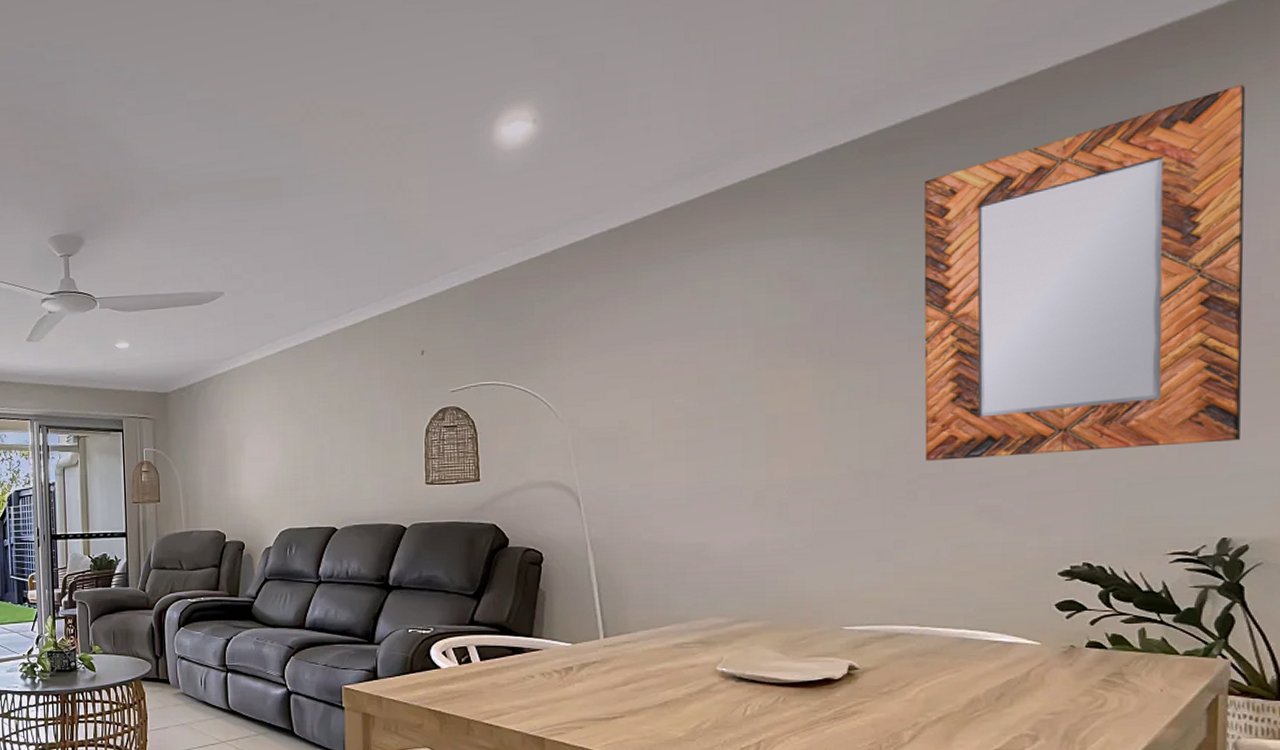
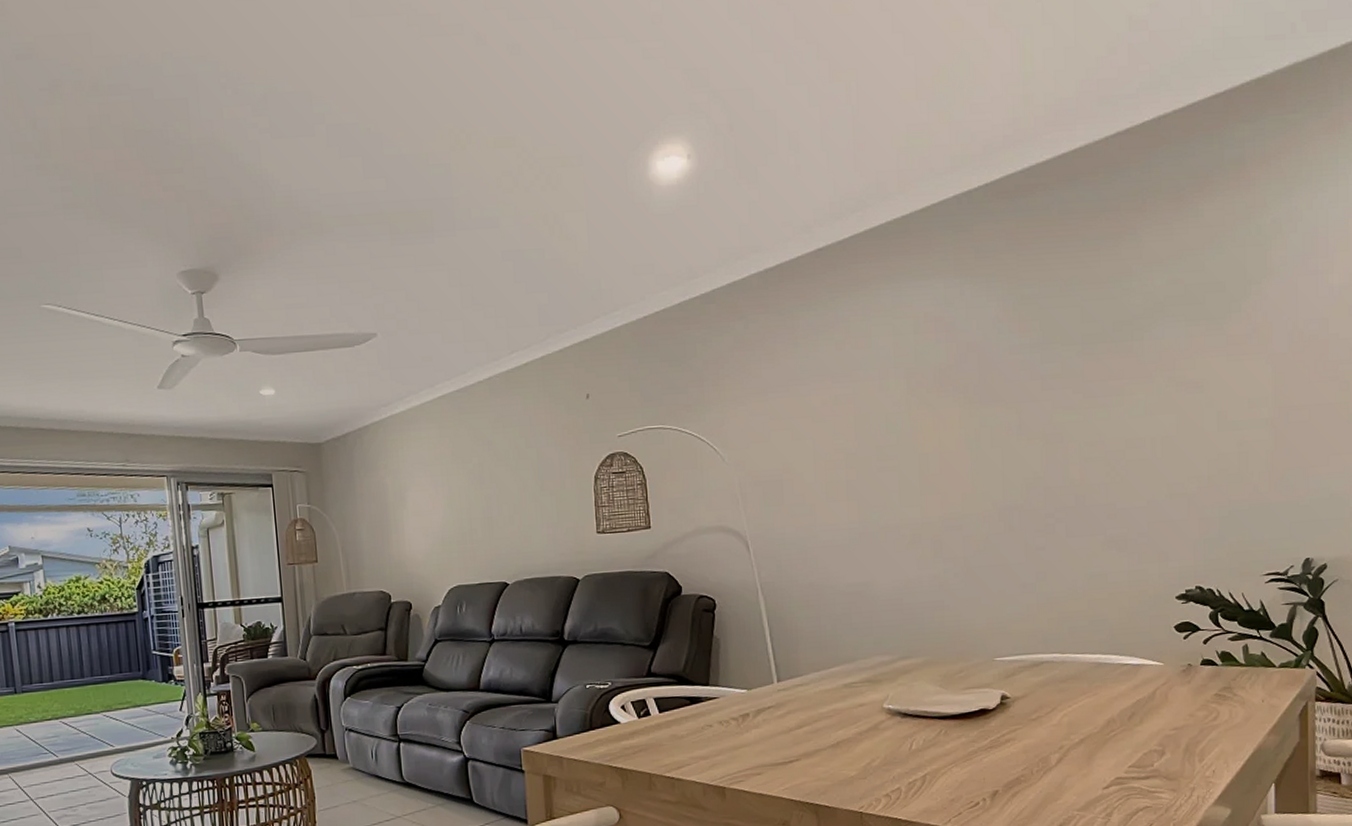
home mirror: present [924,84,1246,461] -> none [1050,140,1318,495]

